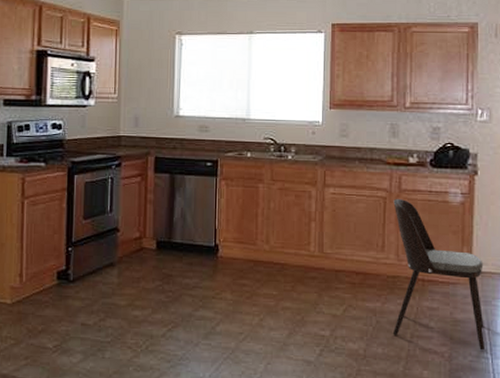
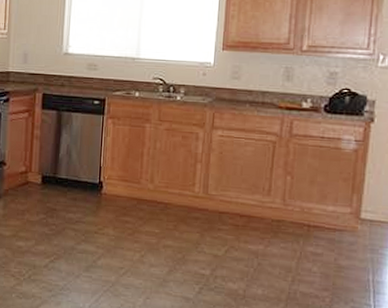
dining chair: present [393,198,485,351] -> none [274,143,373,298]

